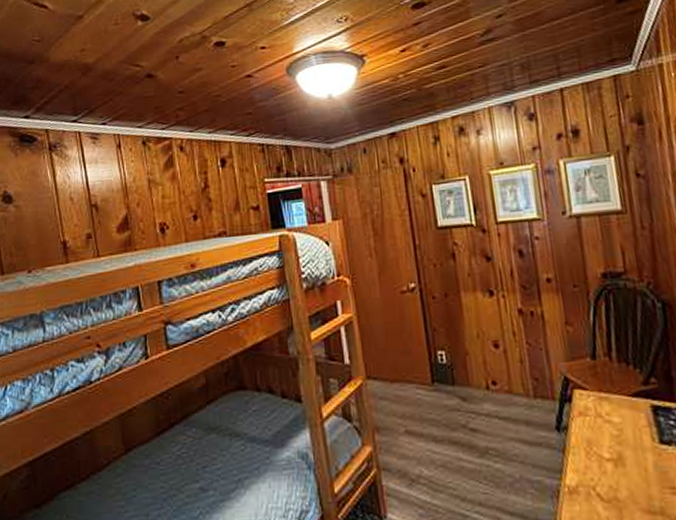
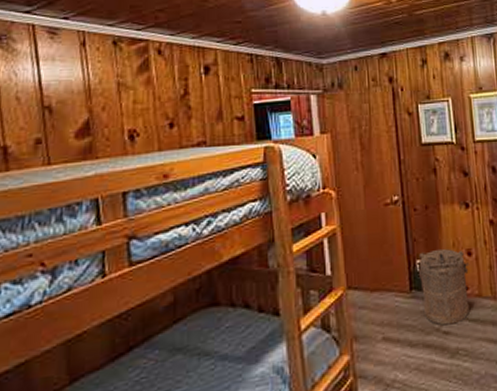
laundry hamper: none [440,340,499,422] -> present [419,249,470,326]

